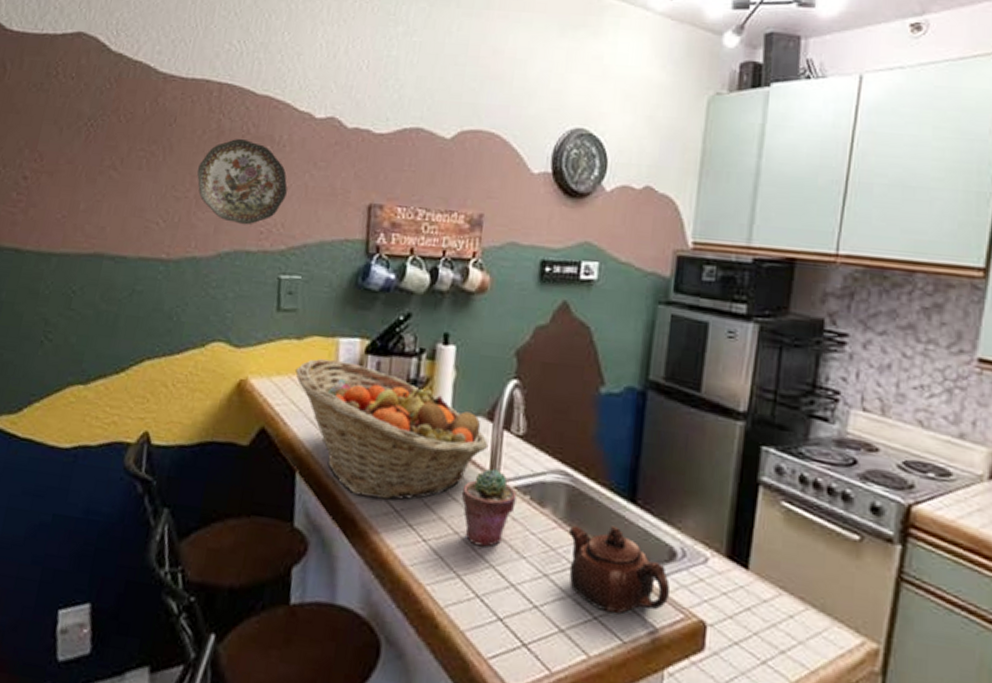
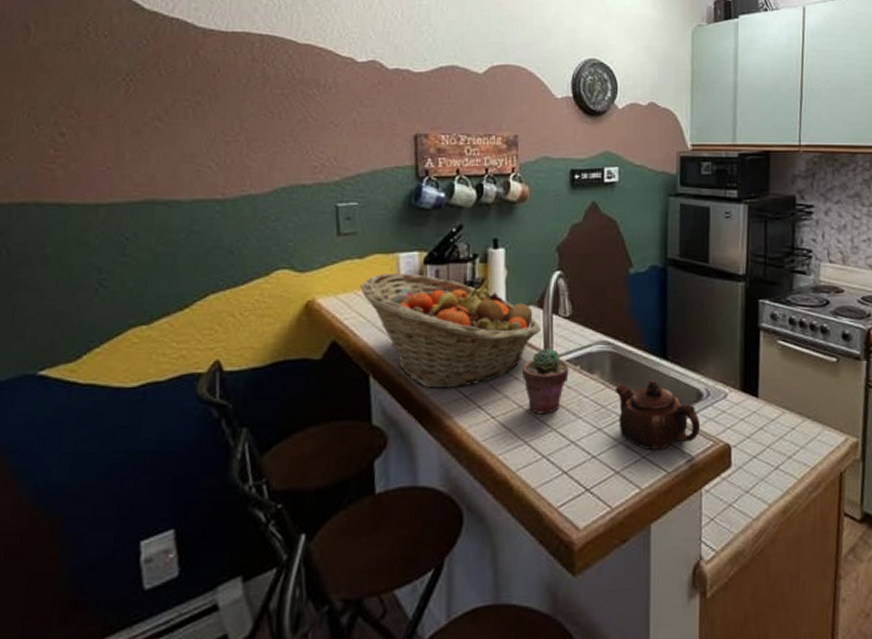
decorative plate: present [197,139,288,225] -> none [246,85,337,162]

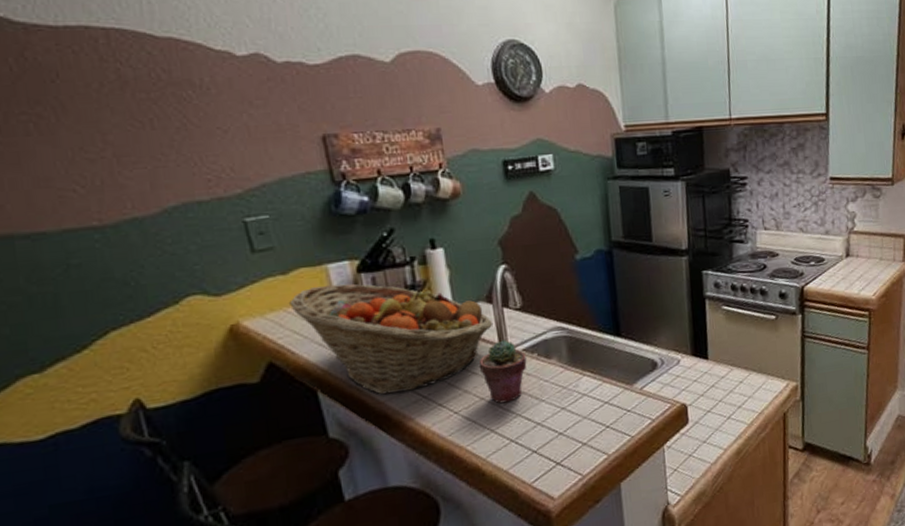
teapot: present [614,379,701,451] -> none [573,356,658,421]

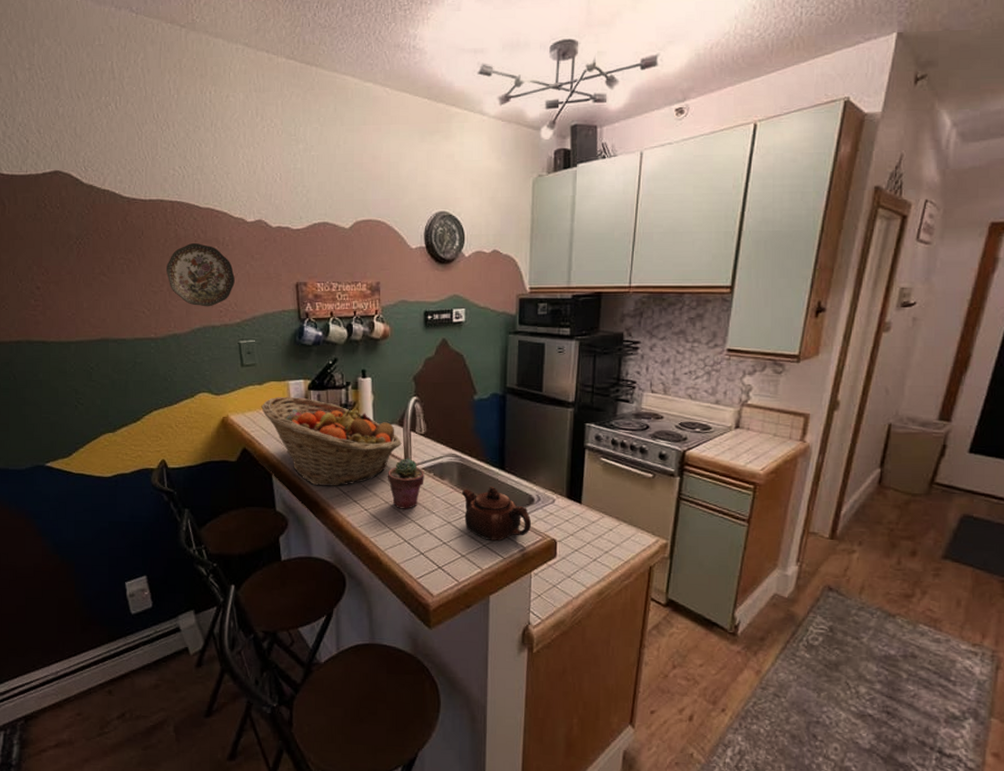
decorative plate: none [107,87,227,176] -> present [167,243,235,307]
teapot: none [573,356,658,421] -> present [461,486,532,541]

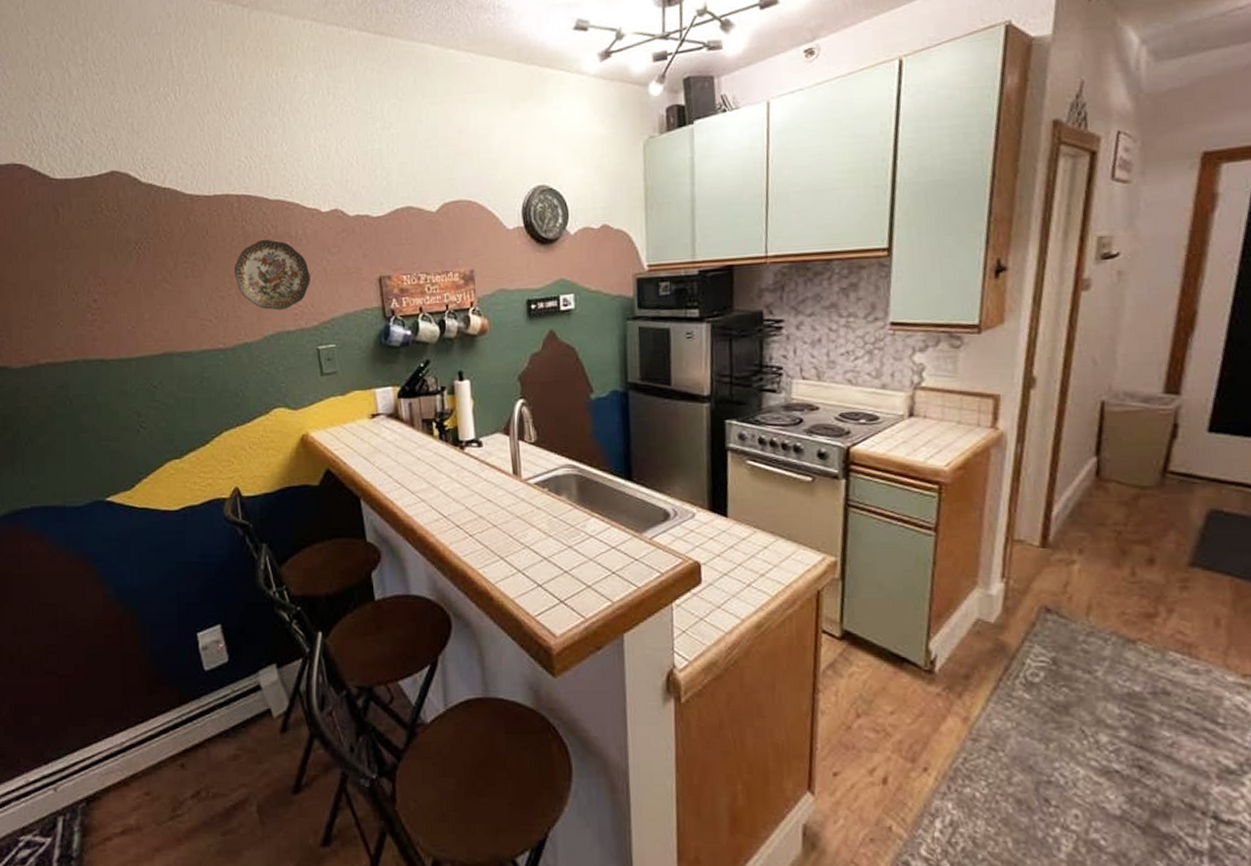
fruit basket: present [260,396,402,486] -> none [344,406,509,510]
potted succulent: present [387,458,424,509] -> none [493,472,538,533]
teapot: present [461,486,532,541] -> none [582,500,669,567]

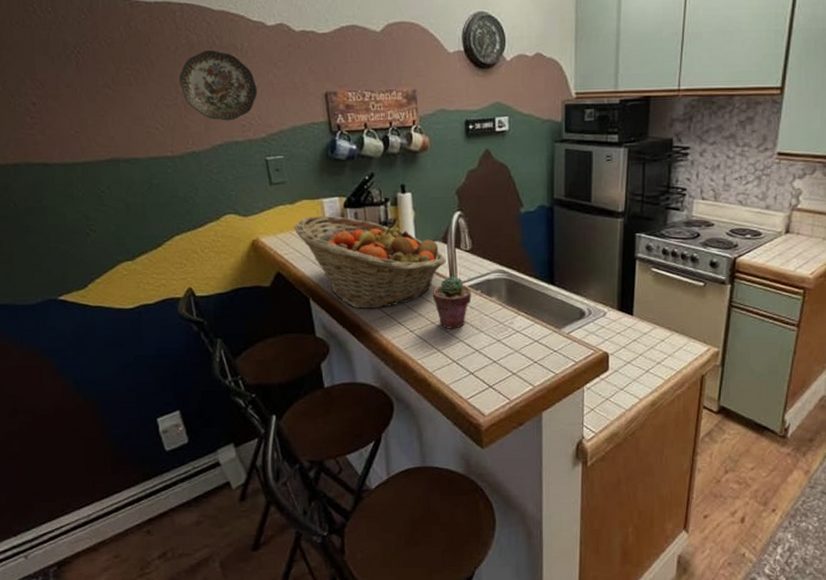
fruit basket: none [344,406,509,510] -> present [293,215,447,309]
potted succulent: none [493,472,538,533] -> present [432,276,472,329]

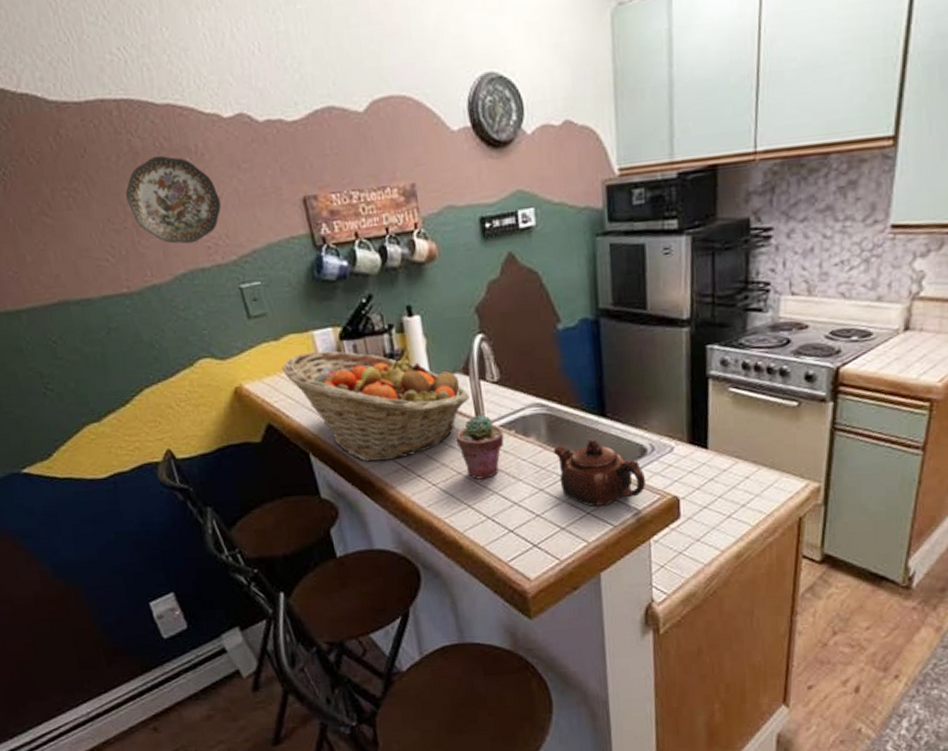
teapot: none [510,301,583,358] -> present [553,438,647,508]

